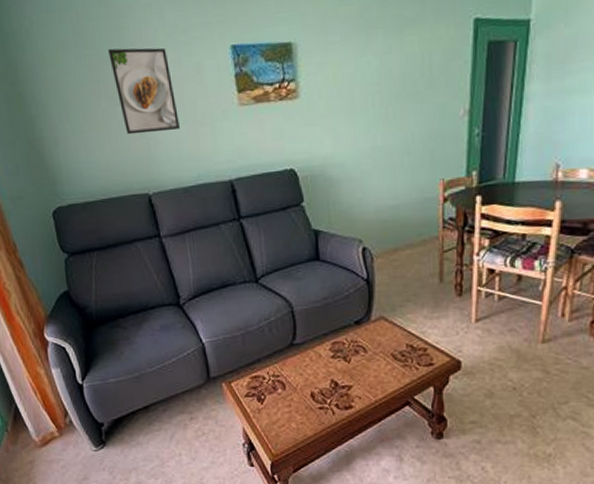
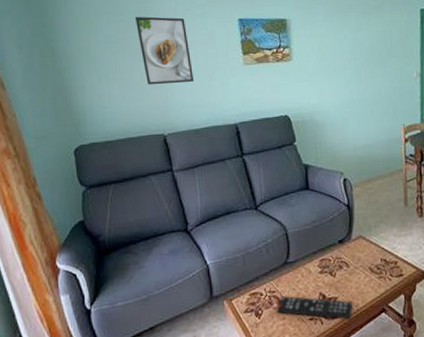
remote control: none [280,380,371,411] -> present [276,295,353,320]

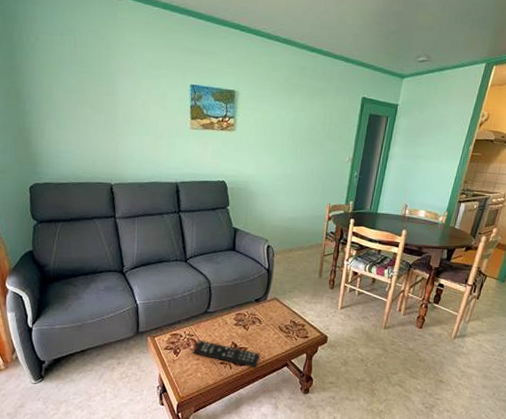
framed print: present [135,16,195,85] -> none [96,70,144,139]

